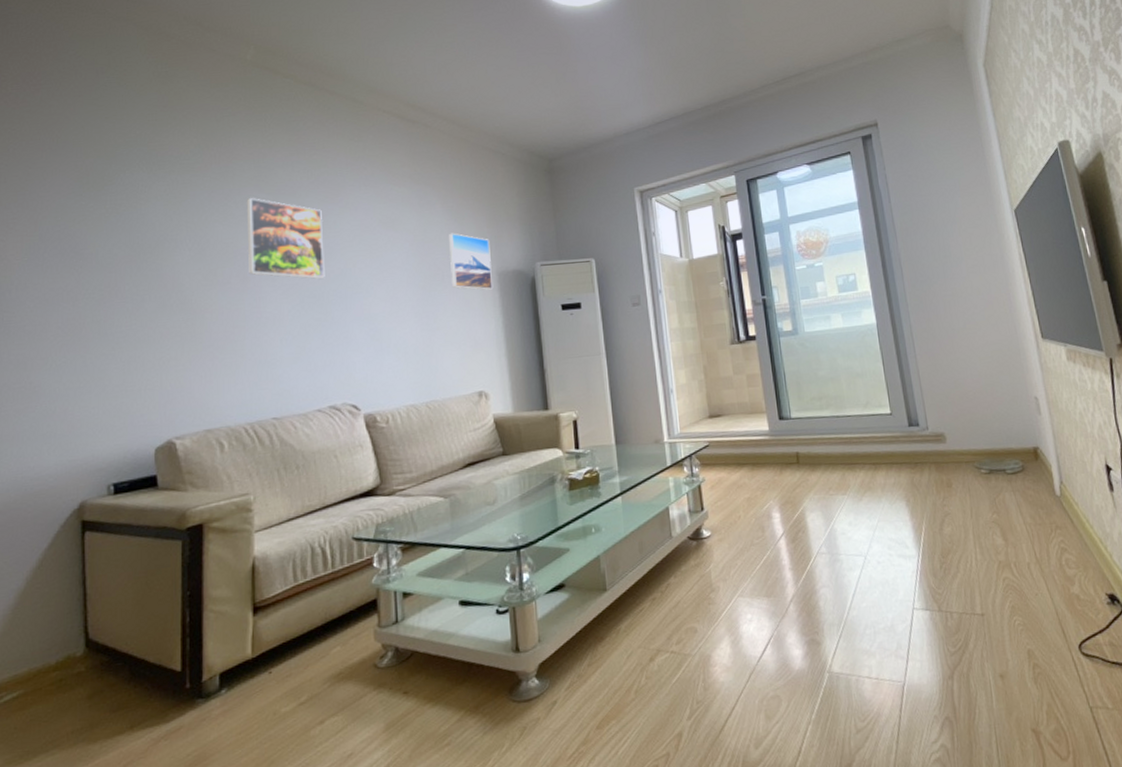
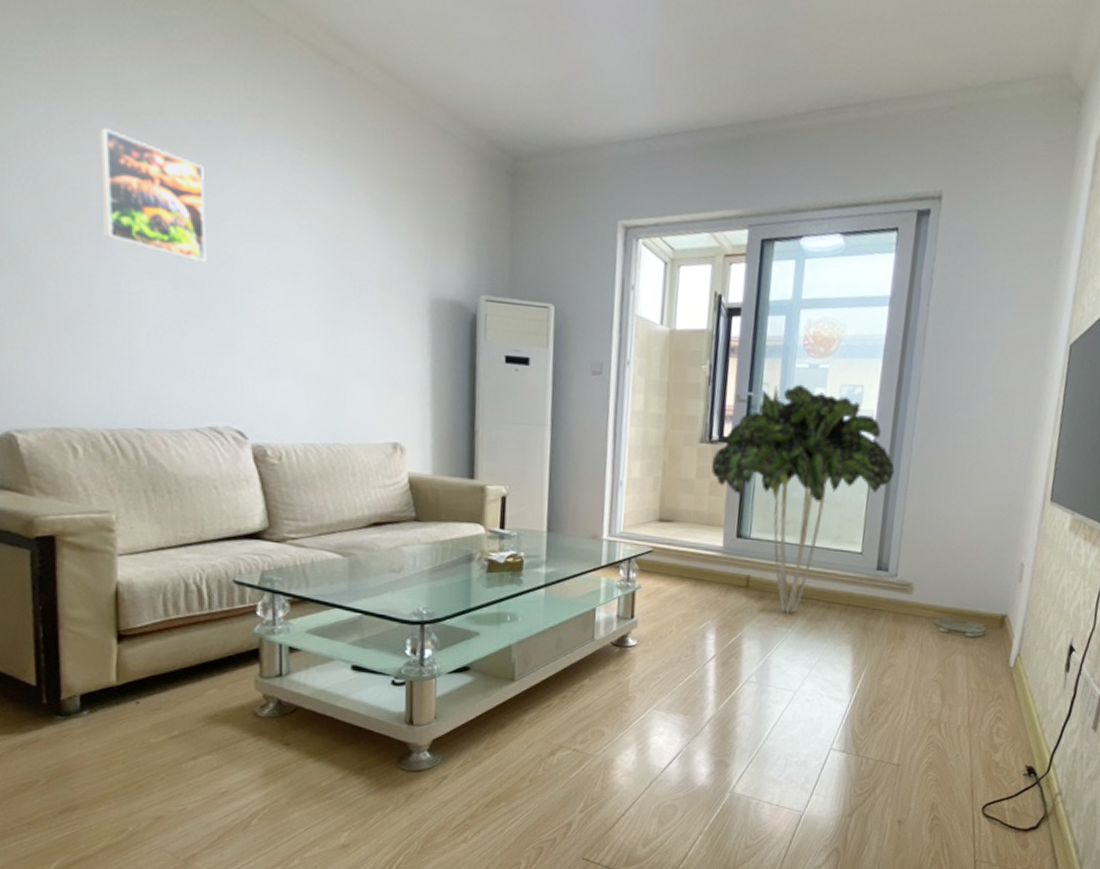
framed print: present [449,233,493,290] -> none [370,234,424,320]
indoor plant: none [743,282,900,481] -> present [711,384,895,614]

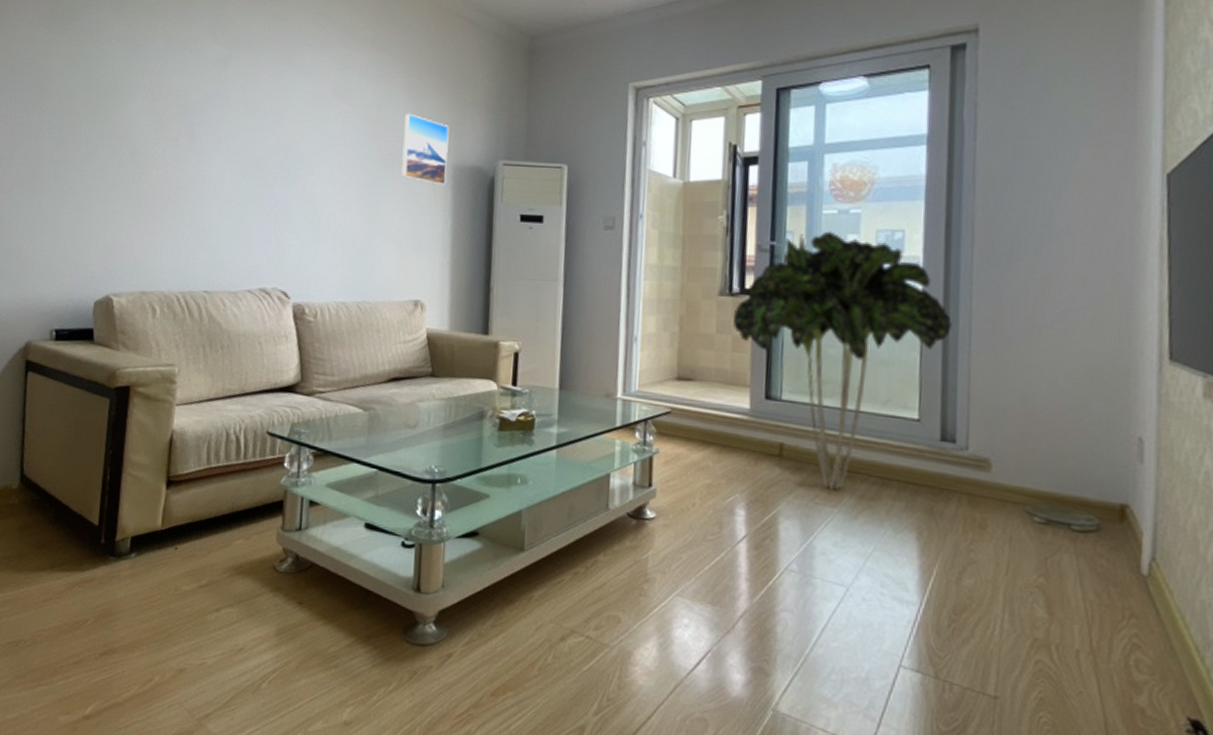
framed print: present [99,127,207,262] -> none [196,47,275,147]
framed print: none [370,234,424,320] -> present [401,113,450,186]

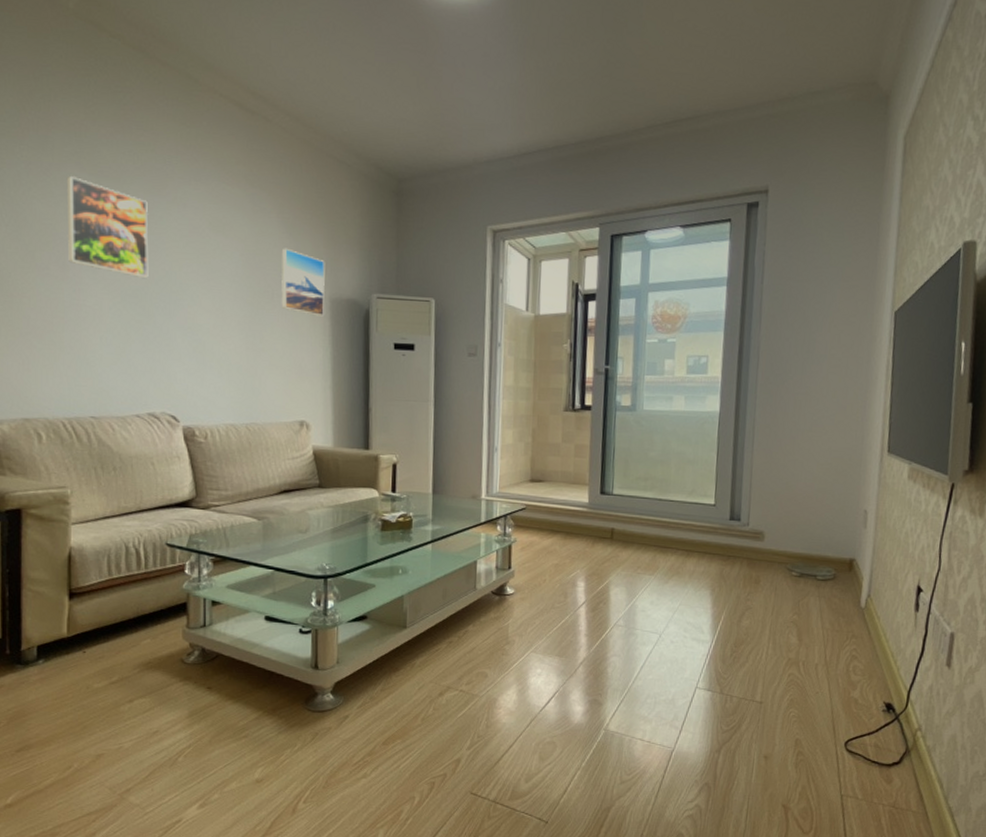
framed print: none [196,47,275,147] -> present [66,175,149,278]
indoor plant: present [732,231,952,490] -> none [575,357,741,562]

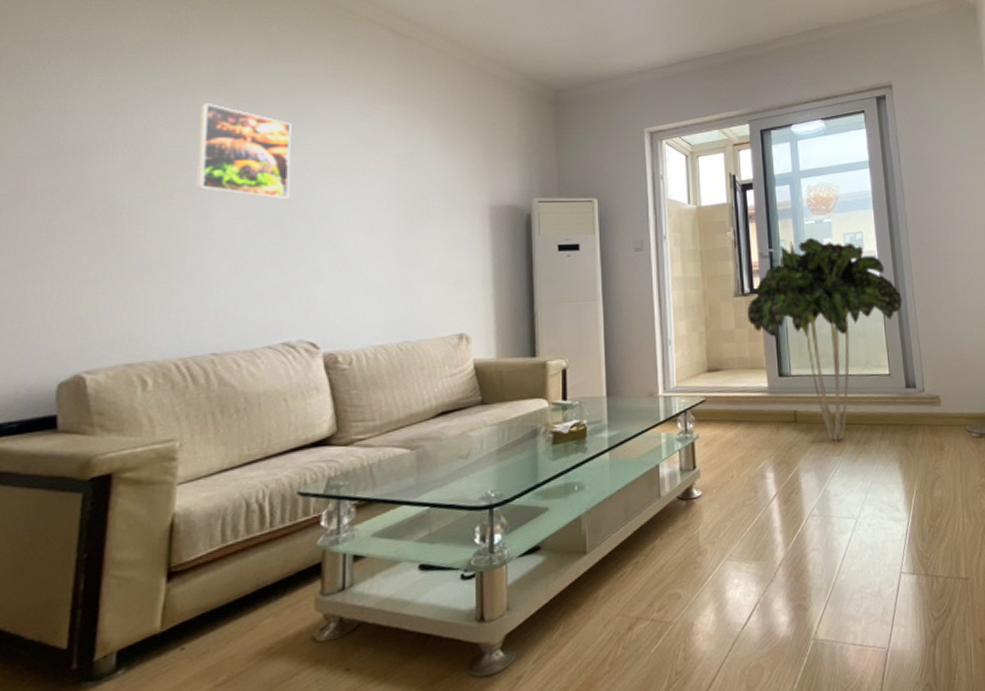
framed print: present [281,248,325,317] -> none [437,160,484,224]
indoor plant: none [575,357,741,562] -> present [746,237,902,441]

